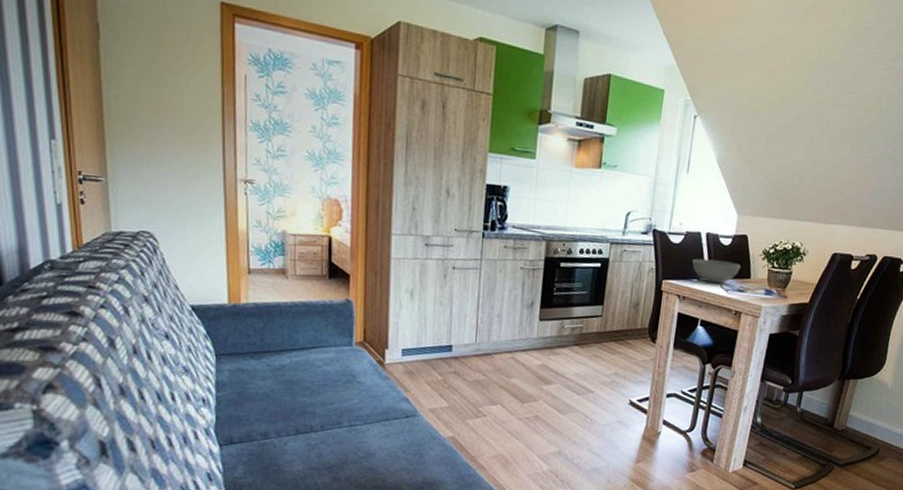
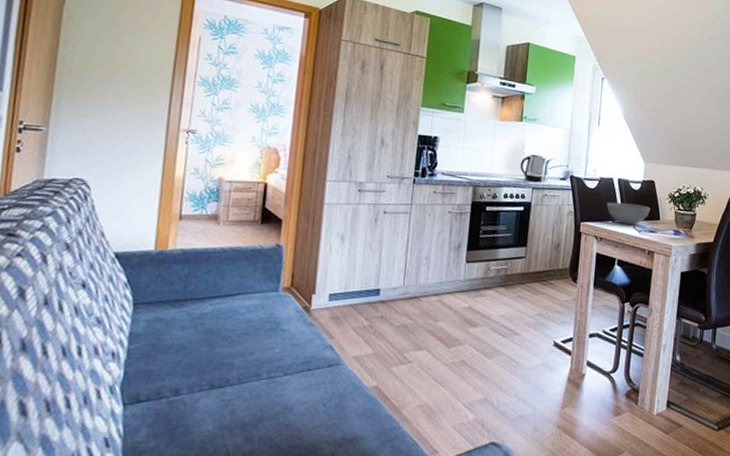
kettle: none [597,205,627,237] -> present [520,154,546,182]

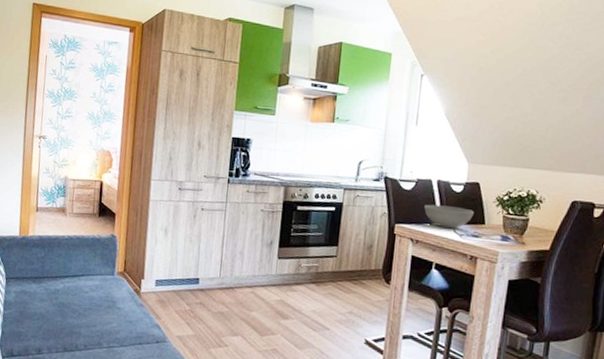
kettle: present [520,154,546,182] -> none [331,154,359,183]

